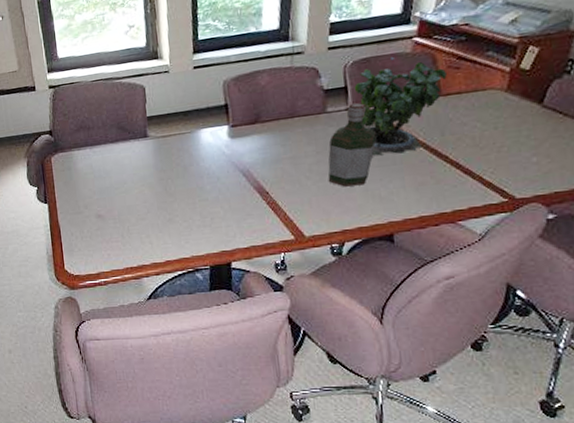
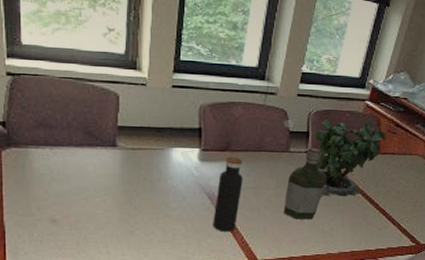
water bottle: none [250,127,279,210] -> present [213,156,243,233]

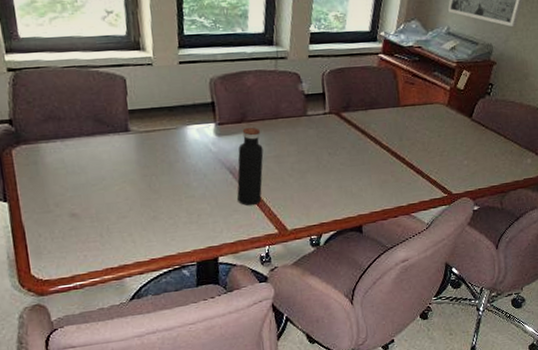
bottle: present [283,147,327,220] -> none [308,108,349,184]
potted plant: present [314,113,386,197] -> none [330,69,404,157]

